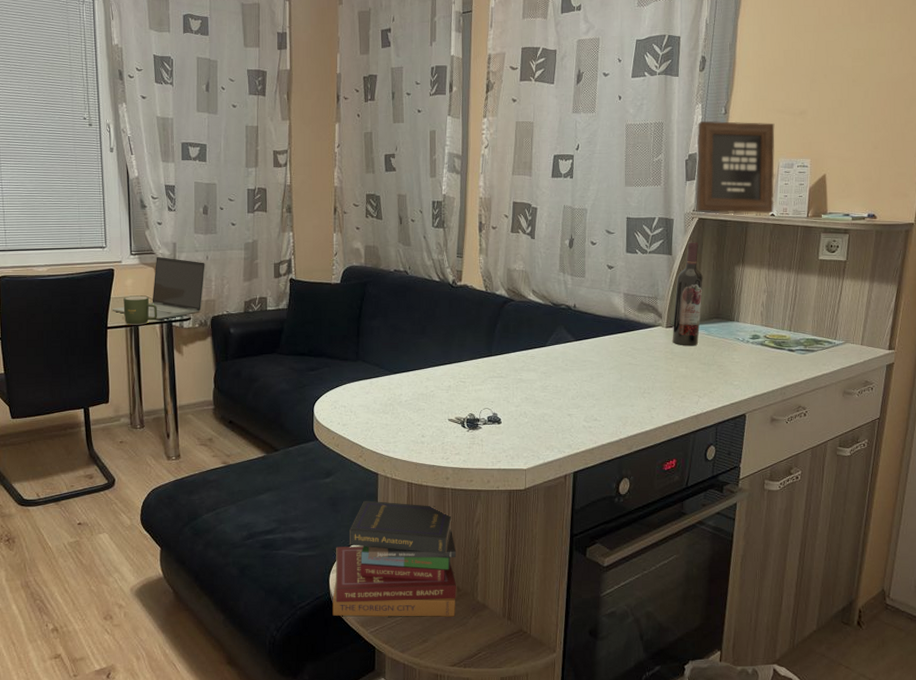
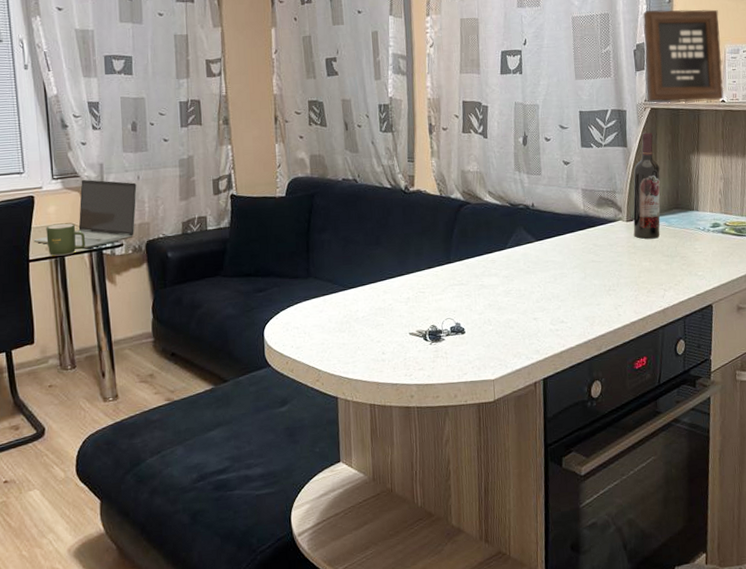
books: present [332,500,457,617] -> none [295,427,430,557]

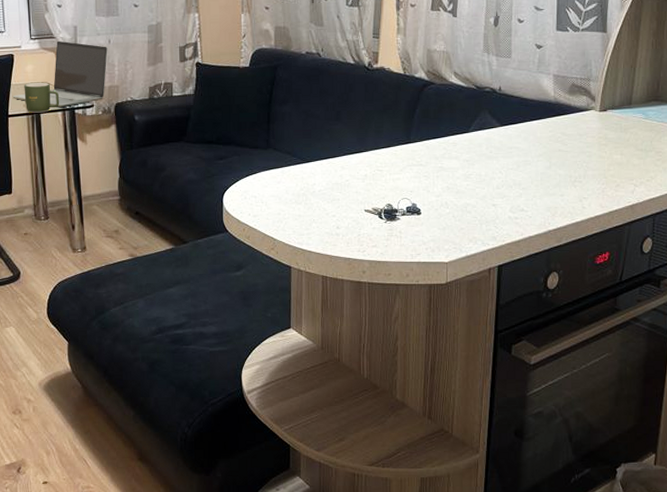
wine bottle: present [633,132,661,239] -> none [606,17,642,130]

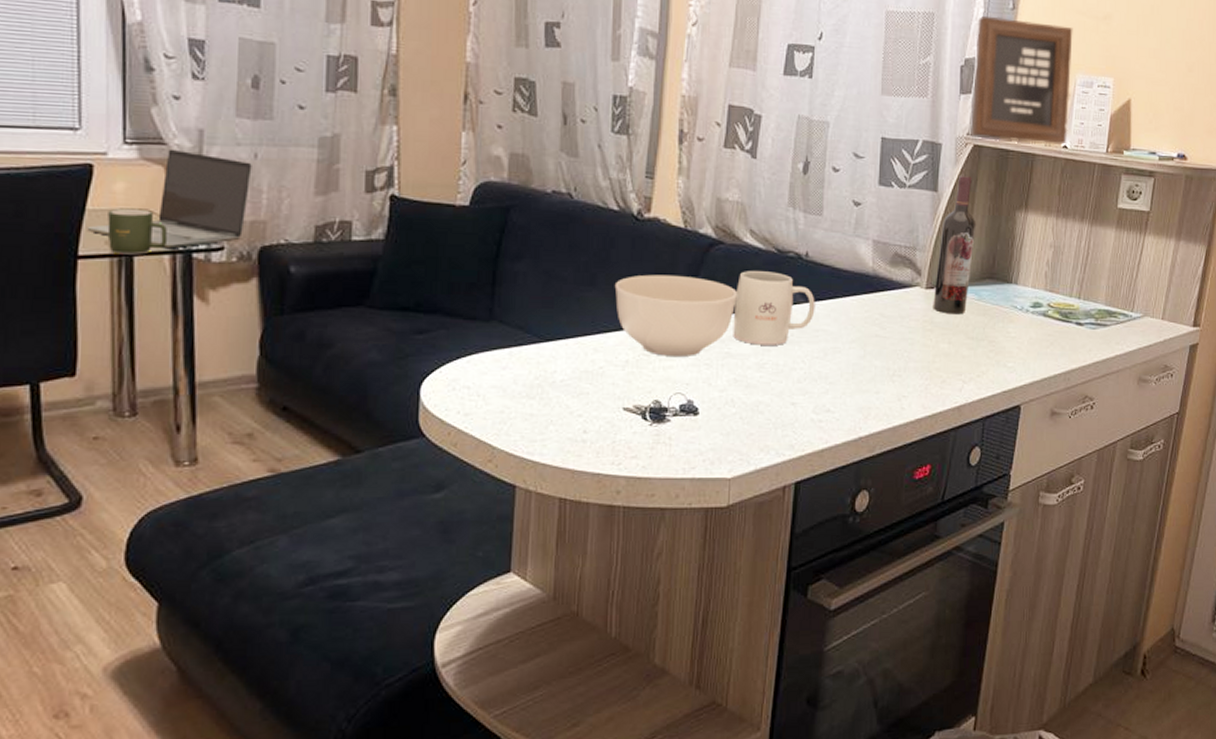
bowl: none [354,110,447,171] -> present [614,274,738,356]
mug: none [444,103,508,161] -> present [733,271,815,345]
wine bottle: none [606,17,642,130] -> present [933,174,977,313]

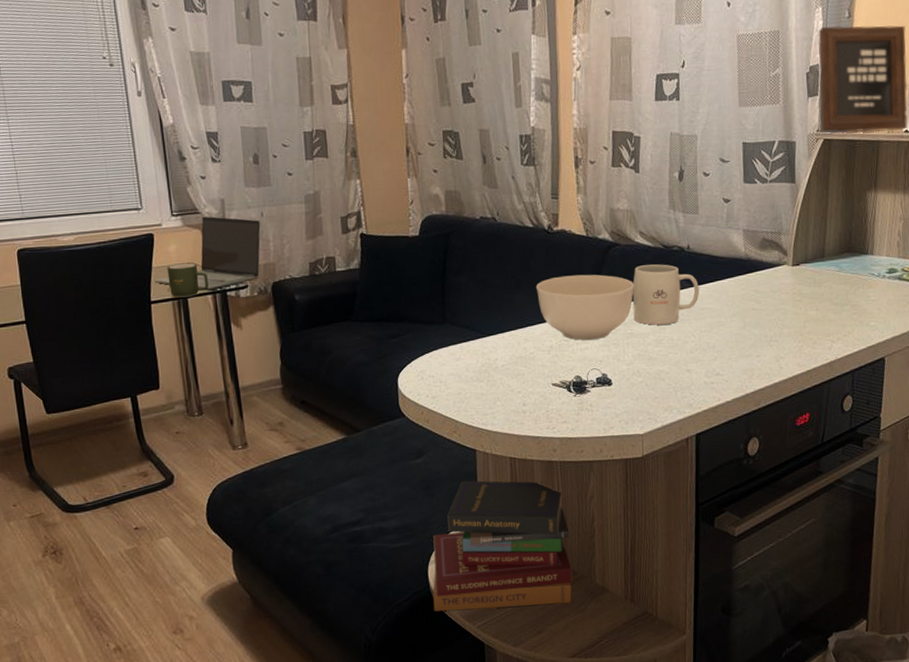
books: none [437,524,627,695] -> present [432,480,573,612]
wine bottle: present [933,174,977,313] -> none [799,166,833,285]

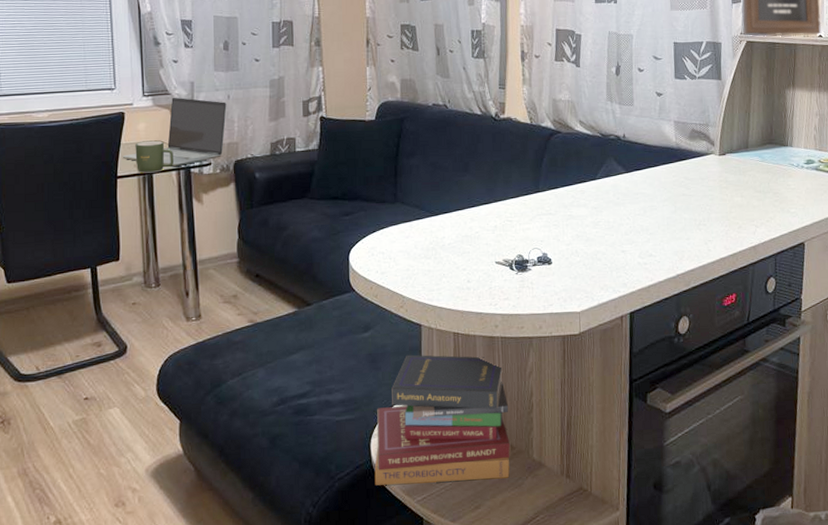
bowl: present [535,274,635,340] -> none [482,159,575,221]
mug: present [632,264,700,325] -> none [572,151,634,208]

